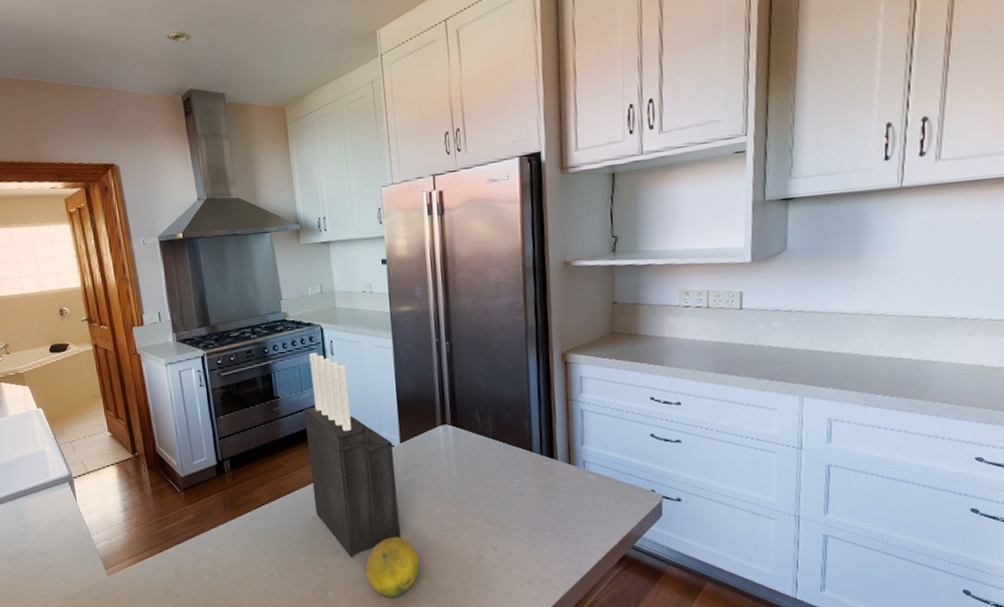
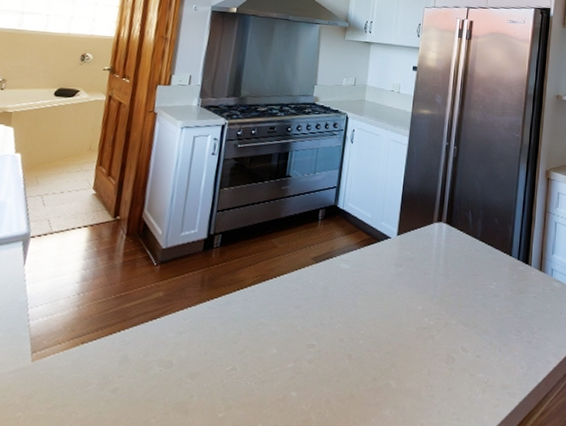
knife block: present [303,352,400,557] -> none [299,138,390,352]
fruit: present [365,537,420,597] -> none [335,332,393,399]

